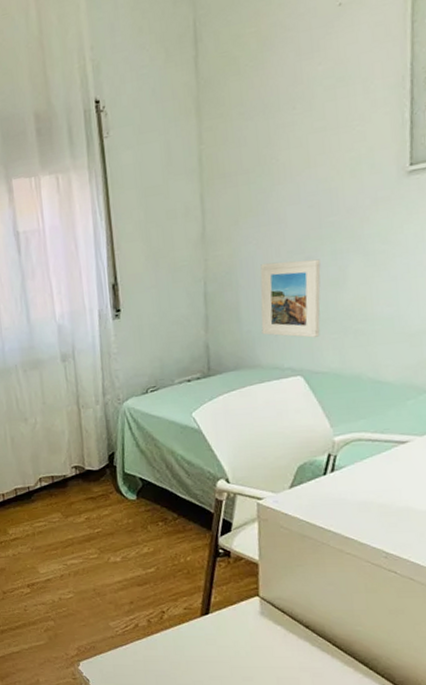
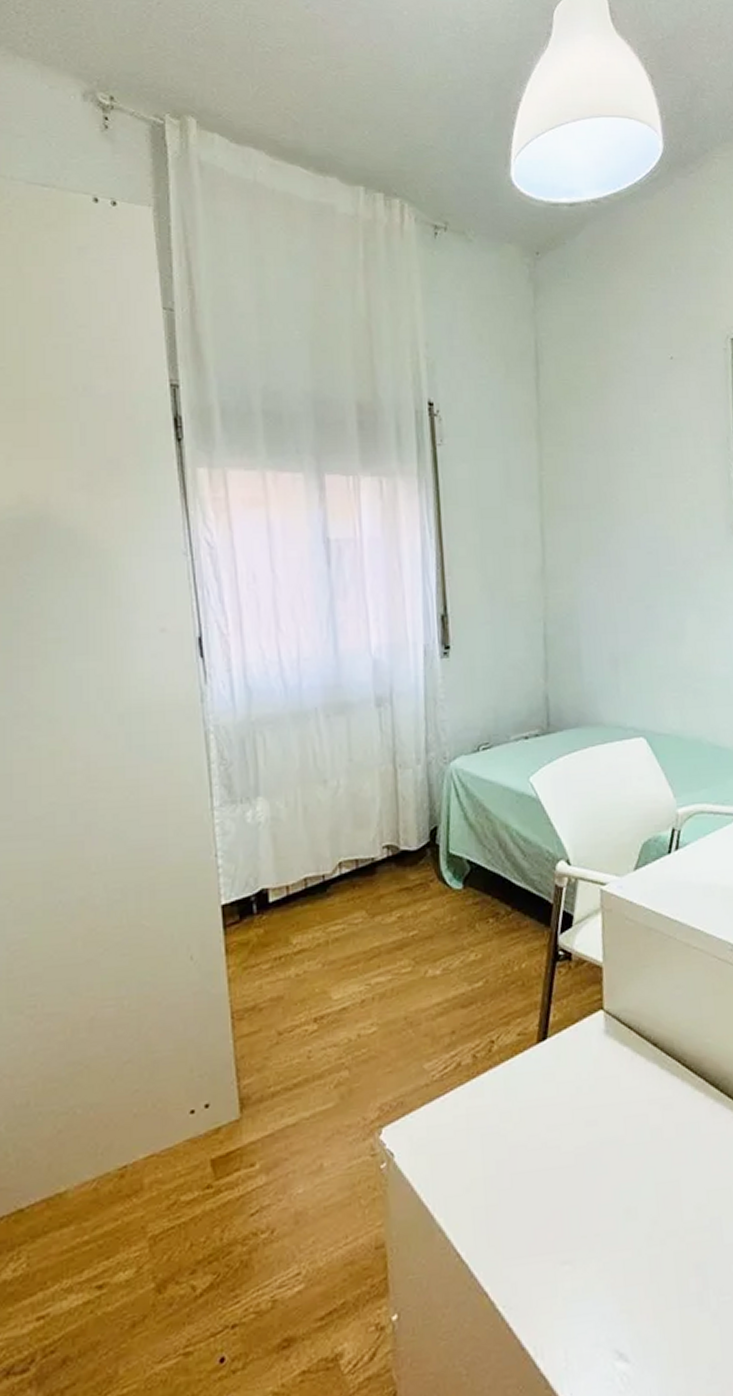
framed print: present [260,259,321,338] -> none [601,608,661,695]

